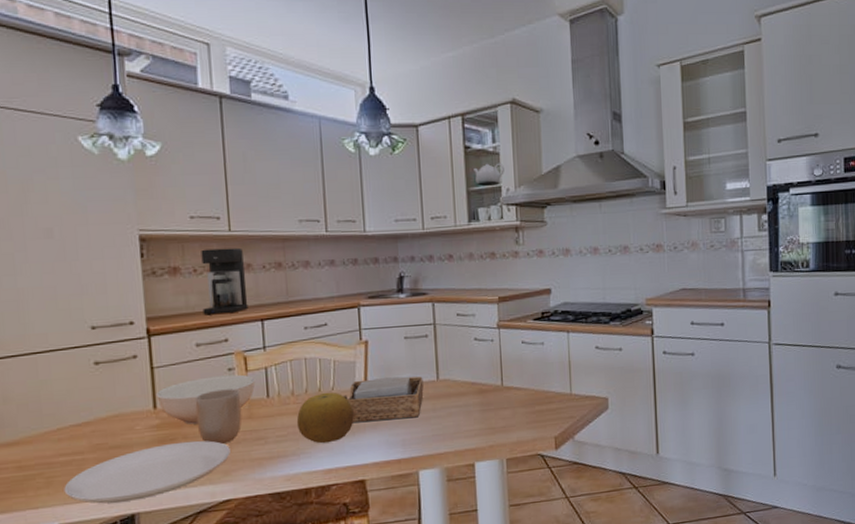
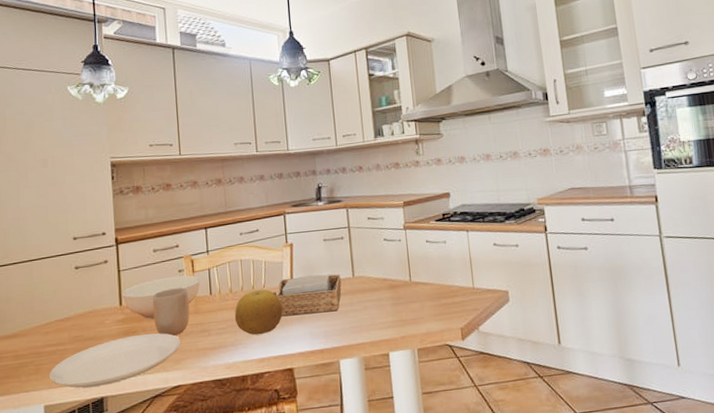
coffee maker: present [201,247,249,315] -> none [158,168,195,226]
teapot: present [474,162,504,186] -> none [377,86,404,107]

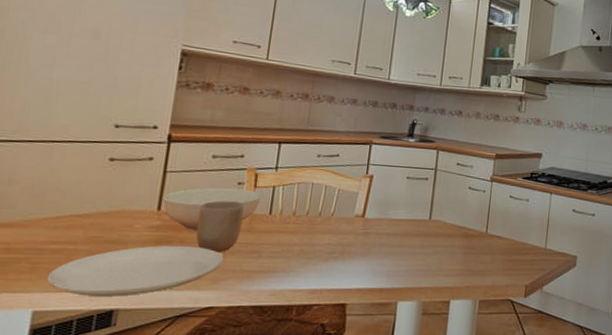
fruit: present [234,289,283,335] -> none [292,217,348,265]
napkin holder: present [272,274,342,316] -> none [340,210,417,252]

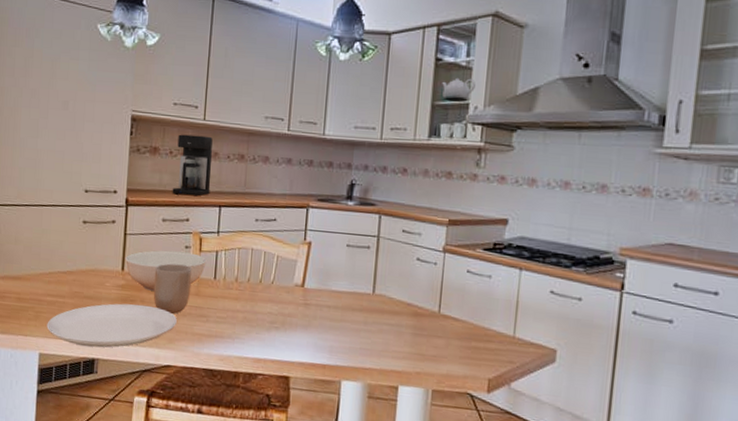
coffee maker: none [225,71,275,133] -> present [172,134,213,197]
teapot: none [492,39,519,59] -> present [442,77,476,102]

